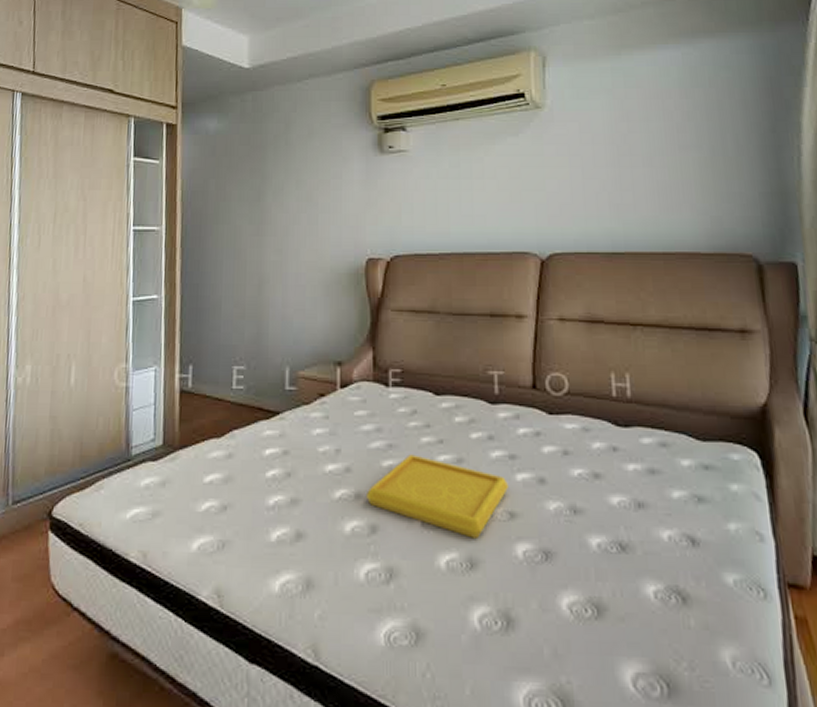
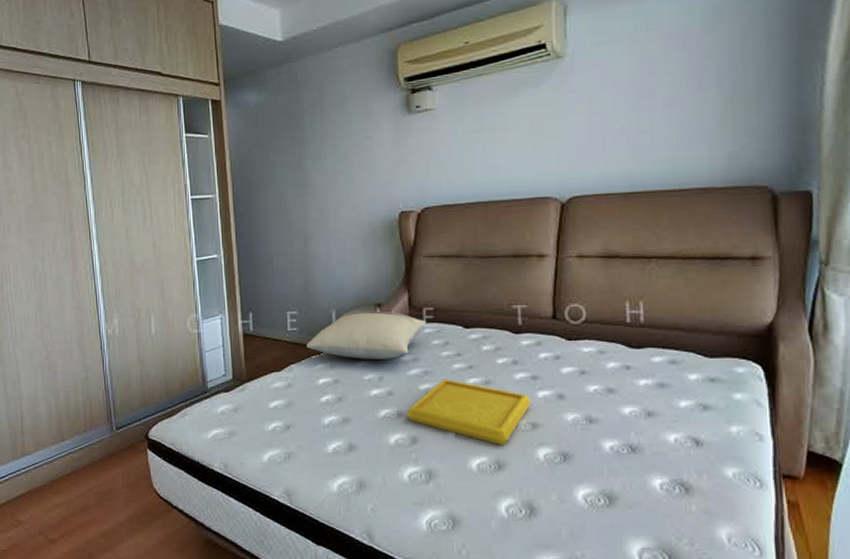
pillow: none [253,369,393,428] -> present [306,311,427,359]

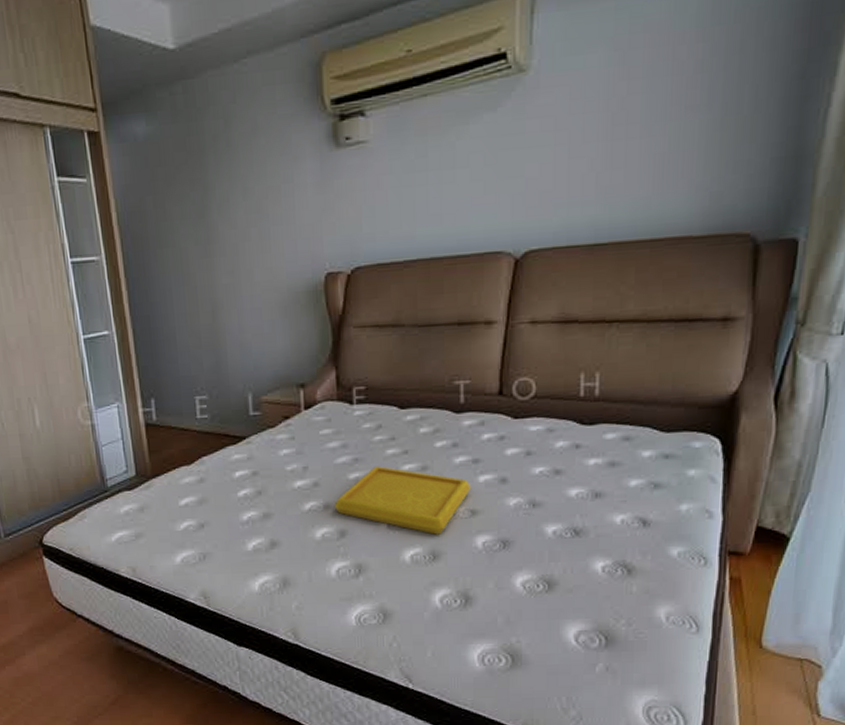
pillow: present [306,311,427,359] -> none [219,392,357,448]

